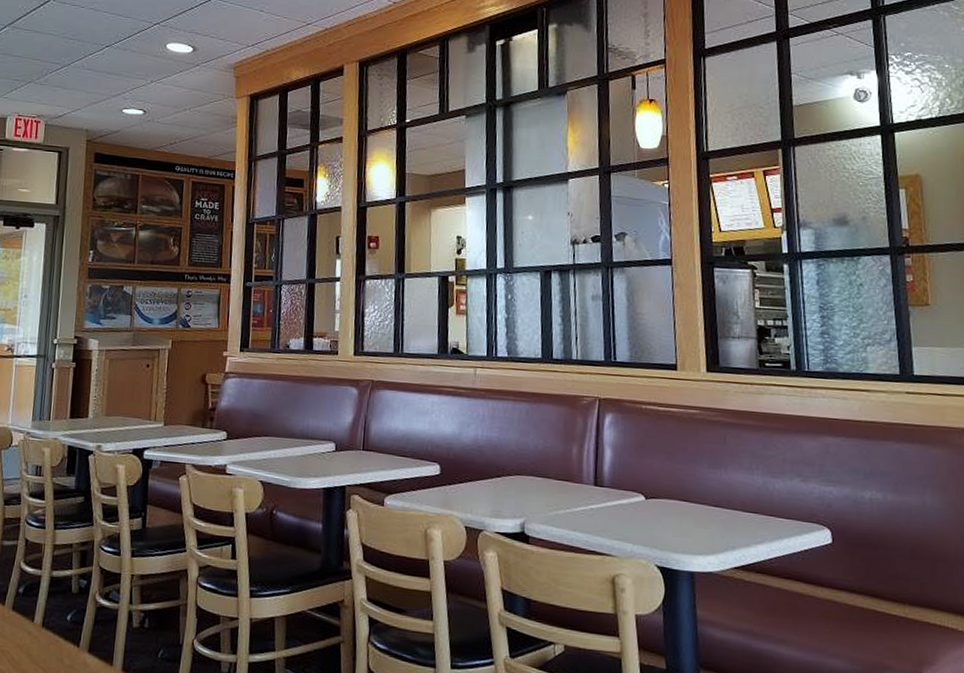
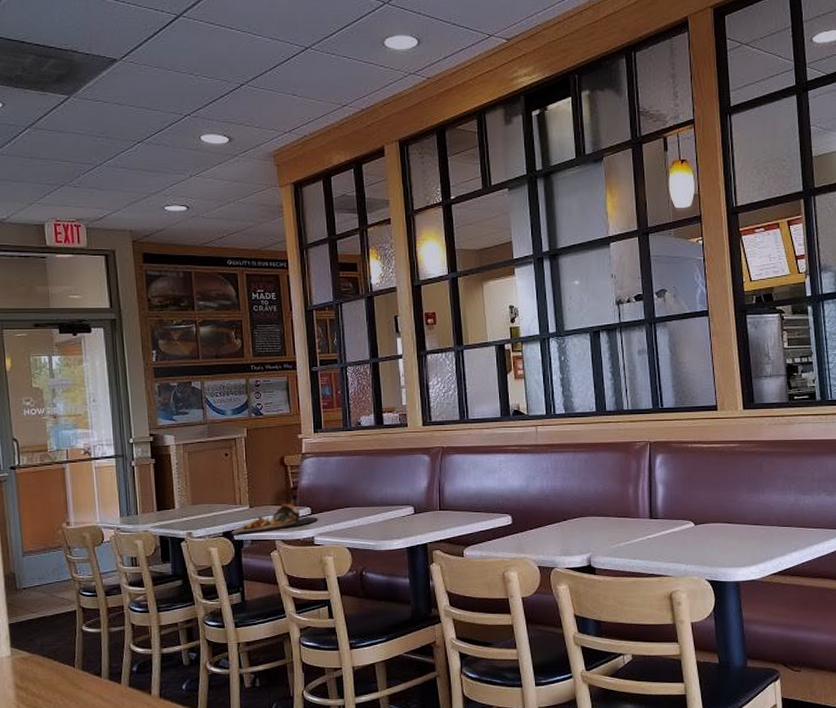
food tray: none [140,424,233,454] -> present [230,503,318,536]

